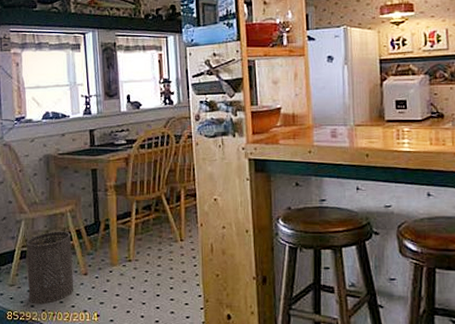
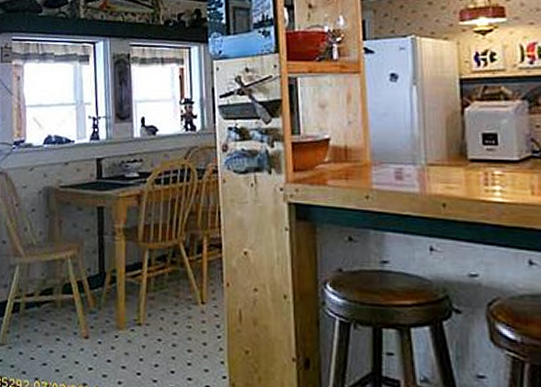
trash can: present [26,231,74,305] -> none [19,281,73,372]

